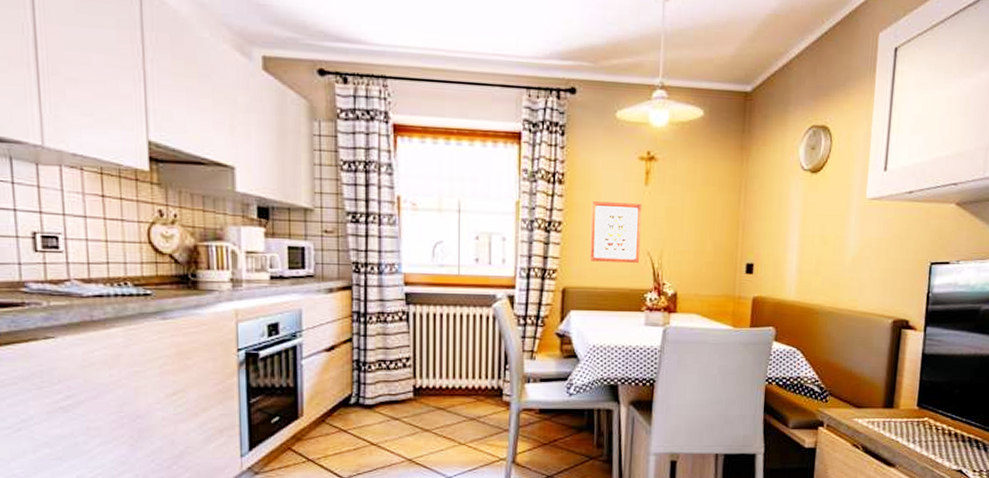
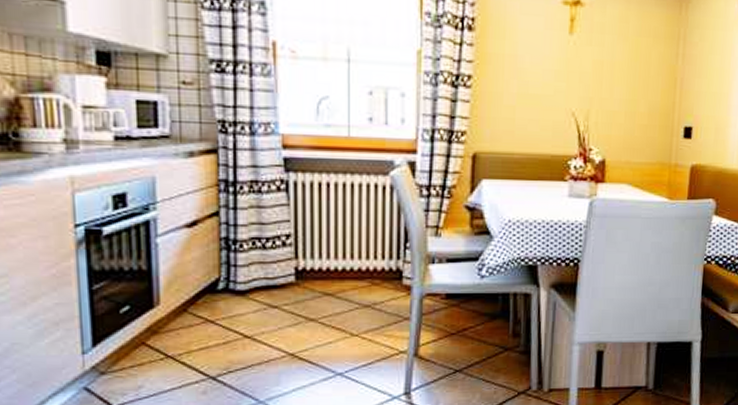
wall art: present [589,201,642,263] -> none [504,52,566,125]

